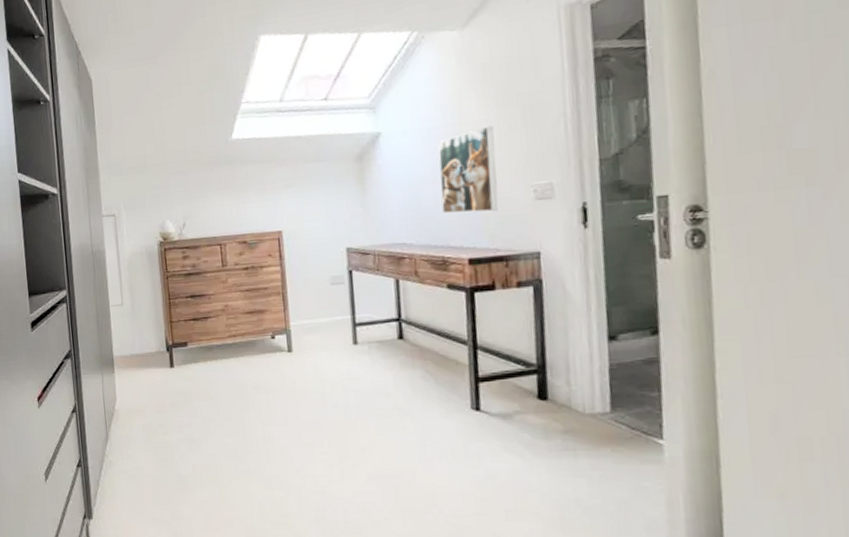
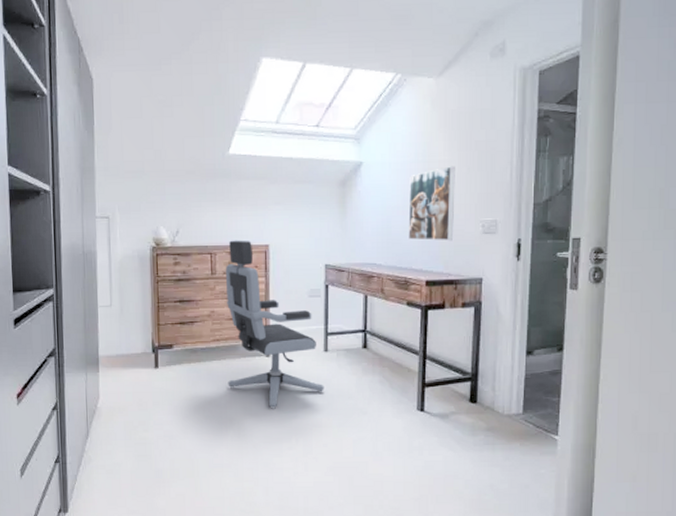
office chair: none [236,228,357,410] -> present [225,240,324,409]

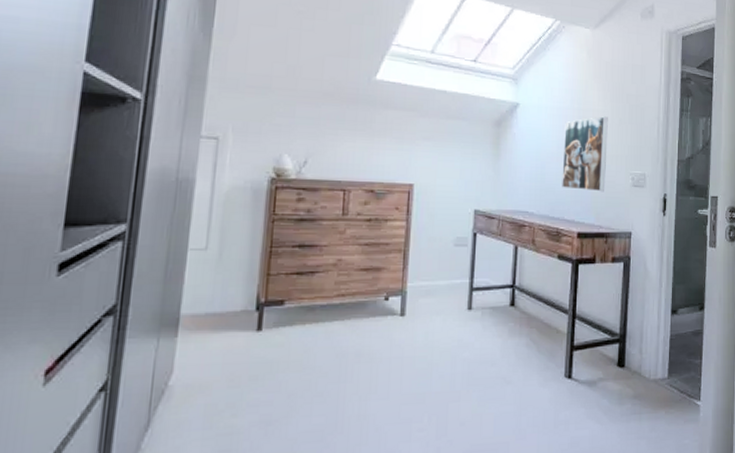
office chair: present [225,240,324,409] -> none [350,176,466,381]

